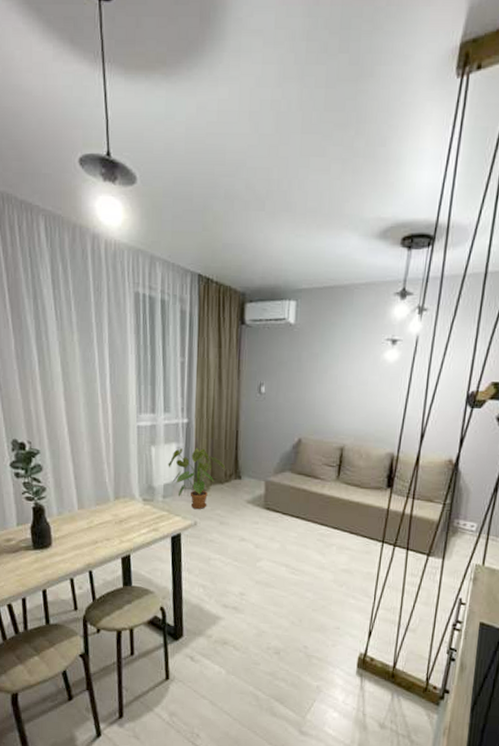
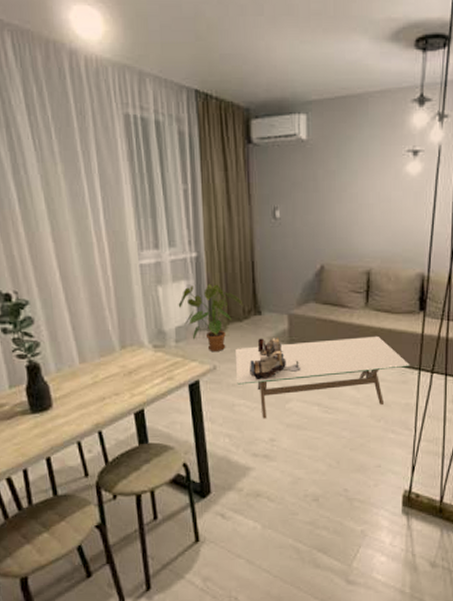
coffee table: none [214,507,374,574] -> present [236,335,410,419]
ruined building: none [225,500,273,539] -> present [249,338,301,380]

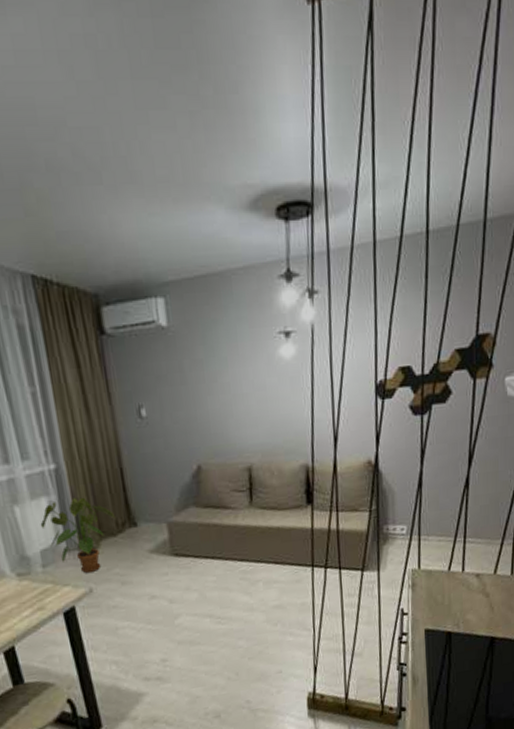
coffee table: present [236,335,410,419] -> none [112,535,302,639]
ruined building: present [249,338,301,380] -> none [130,549,187,599]

